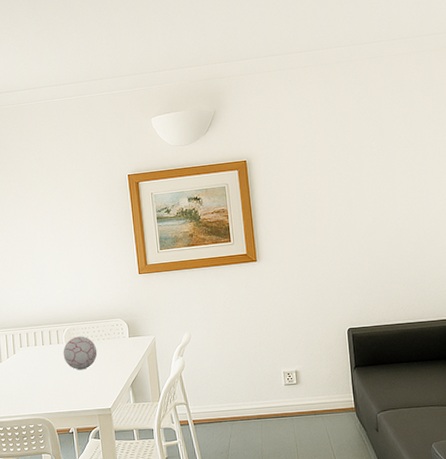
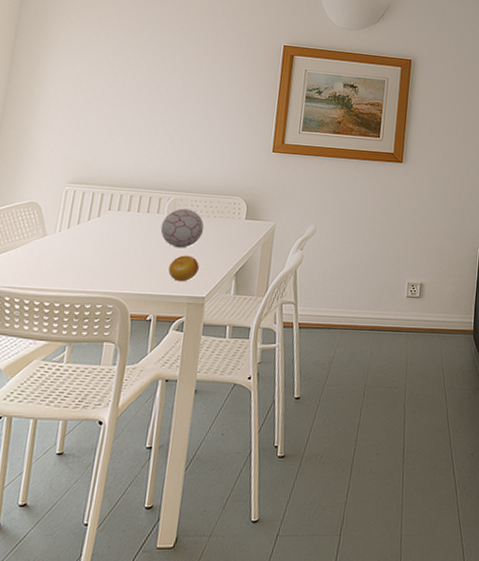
fruit: none [77,375,101,398] -> present [168,255,199,282]

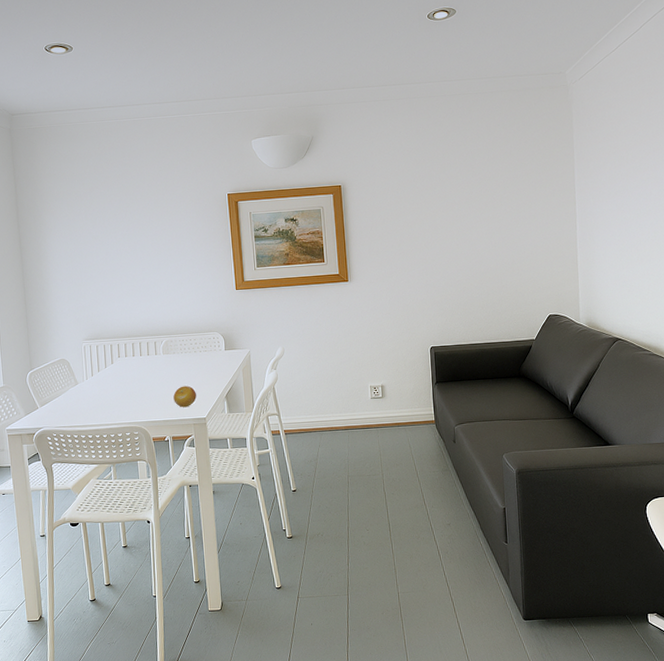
decorative ball: present [160,208,204,248] -> none [160,348,194,381]

